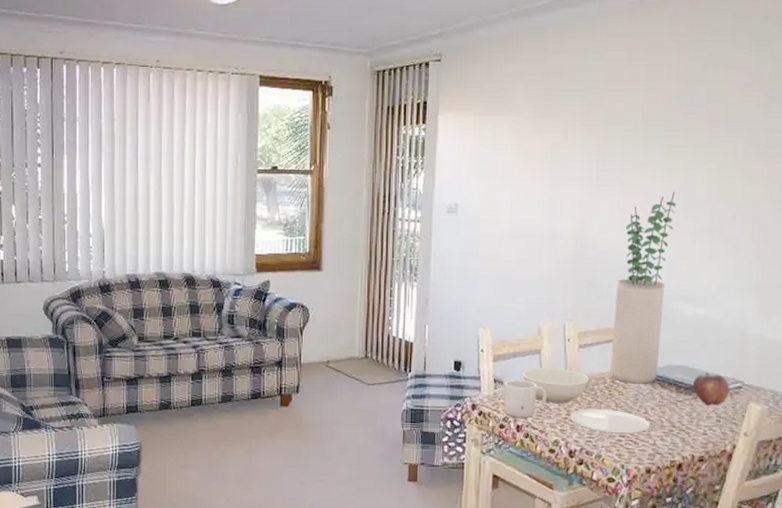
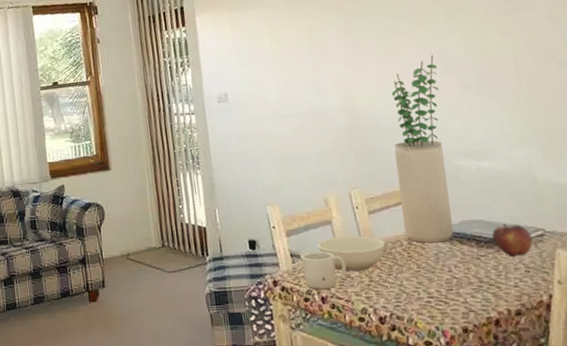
plate: present [570,409,650,435] -> none [373,271,458,296]

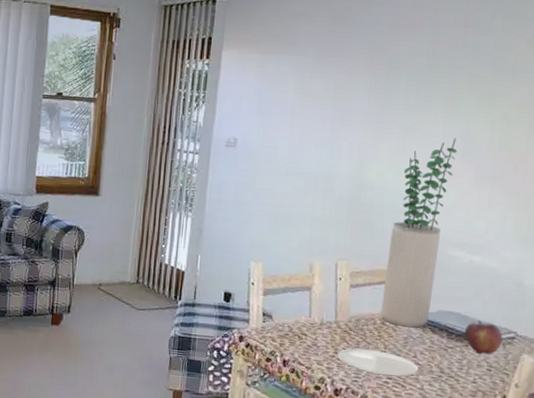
mug: present [301,251,346,290] -> none [271,314,315,354]
bowl: present [317,236,385,271] -> none [292,304,359,342]
plate: none [373,271,458,296] -> present [337,348,419,378]

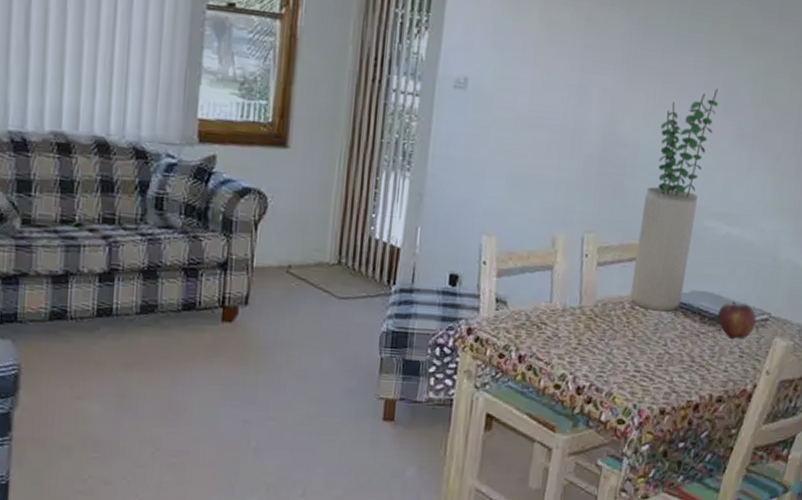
plate: present [337,348,419,378] -> none [581,338,669,370]

